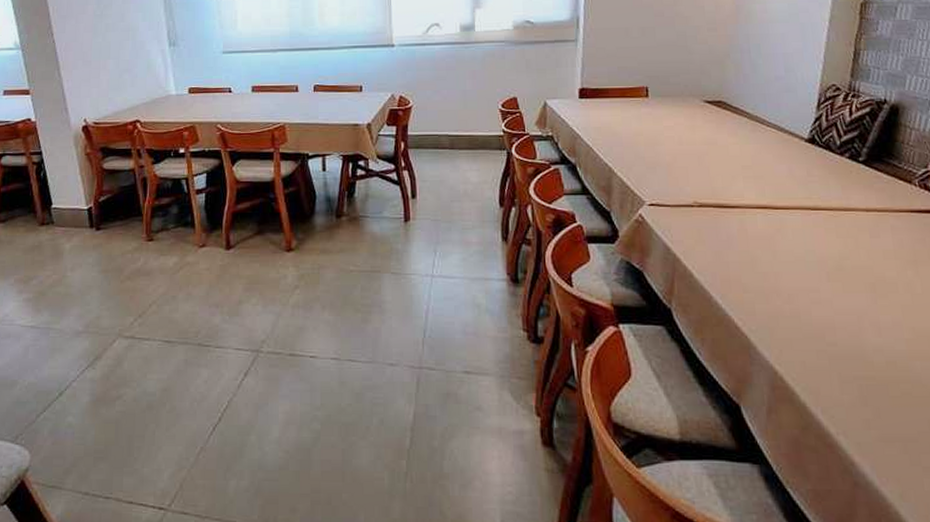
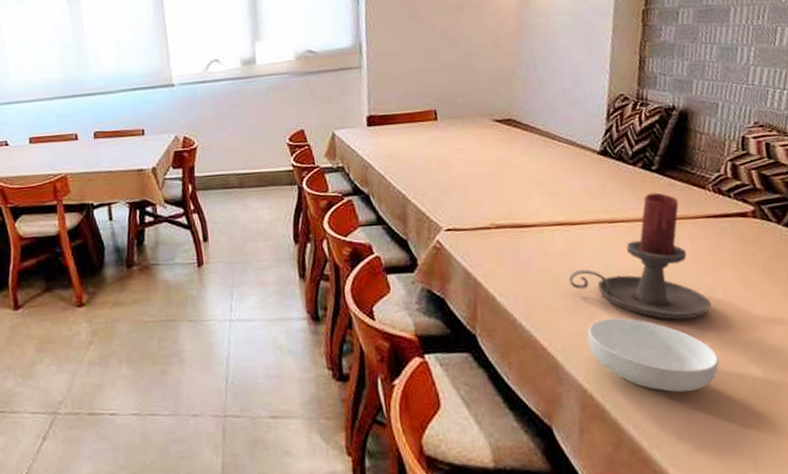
candle holder: none [767,183,910,311] -> present [568,192,712,320]
cereal bowl: none [781,303,913,382] -> present [587,317,720,392]

